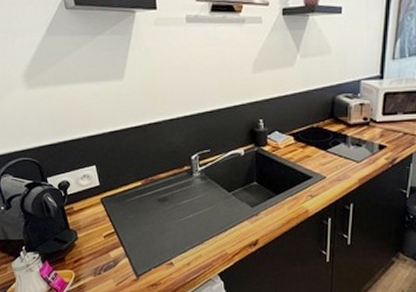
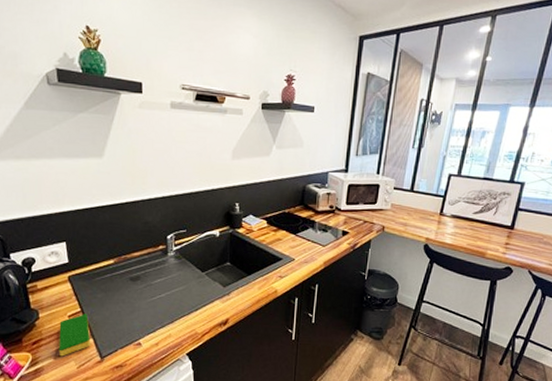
dish sponge: none [96,234,126,275] -> present [58,314,91,357]

